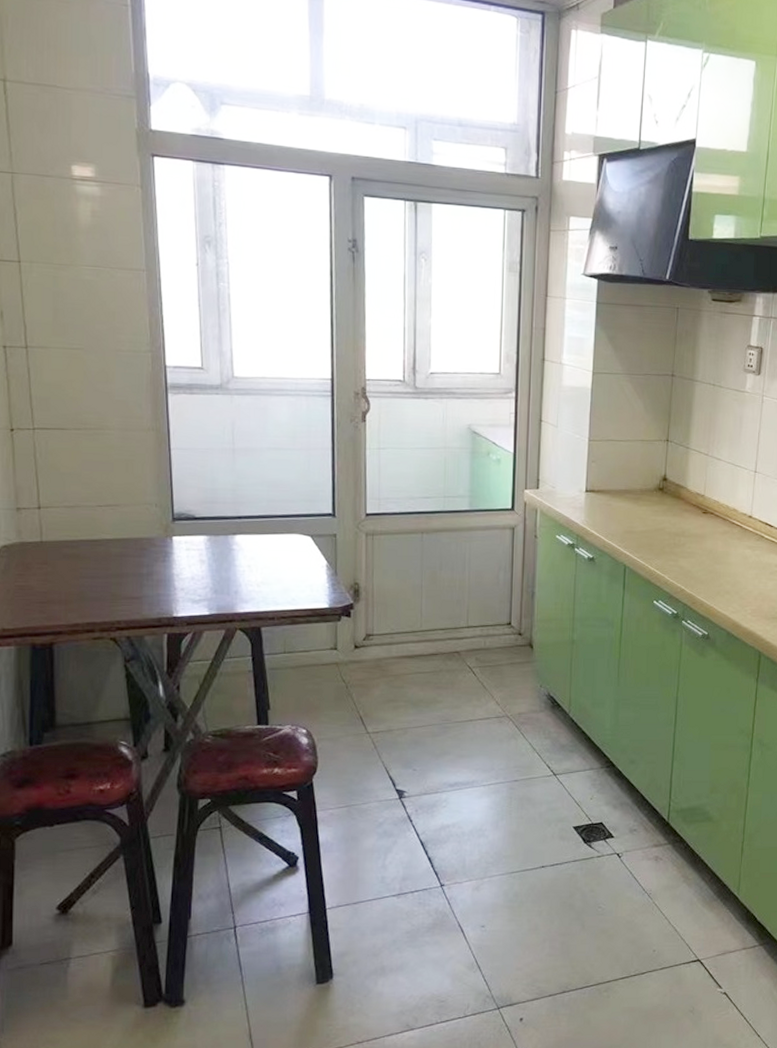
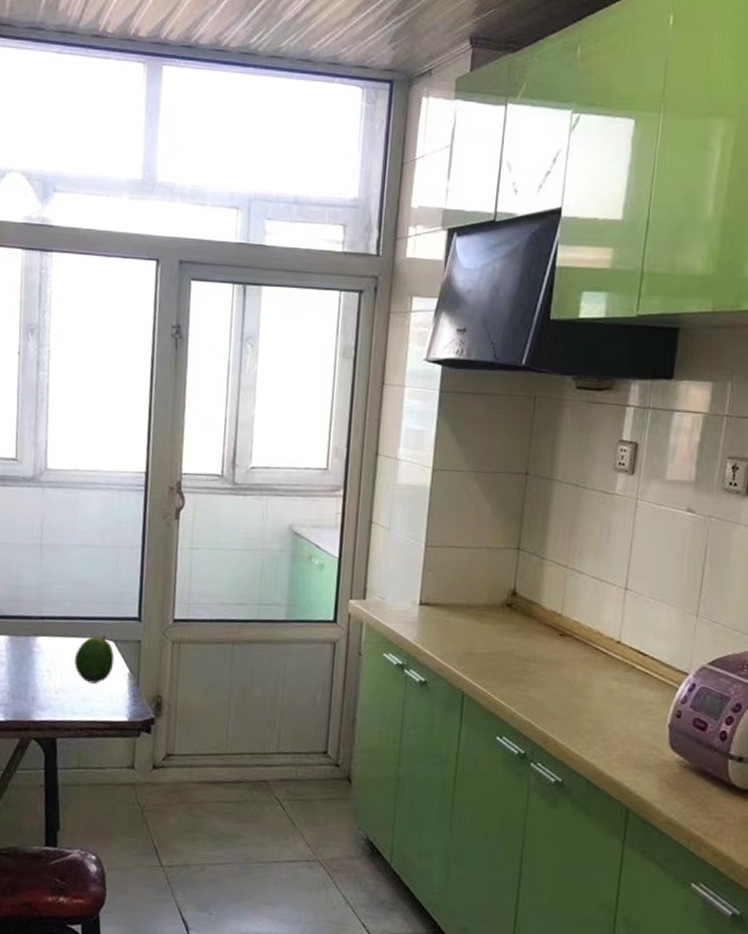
fruit: none [274,531,312,575] -> present [74,635,115,684]

